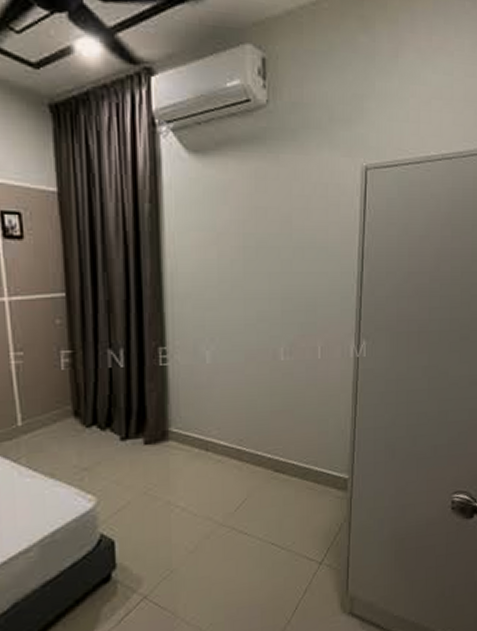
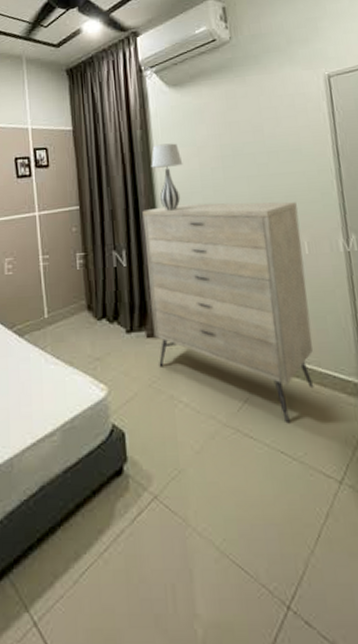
dresser: none [146,298,316,519] -> present [142,201,314,424]
table lamp: none [160,224,199,305] -> present [151,143,183,211]

